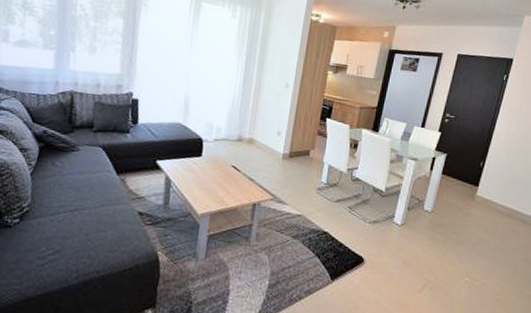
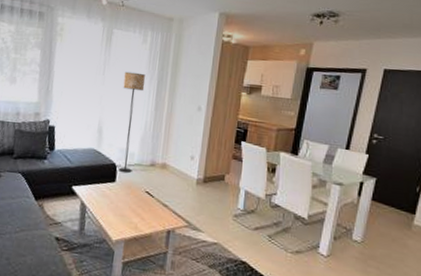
floor lamp: none [205,46,234,148] -> present [119,71,145,174]

